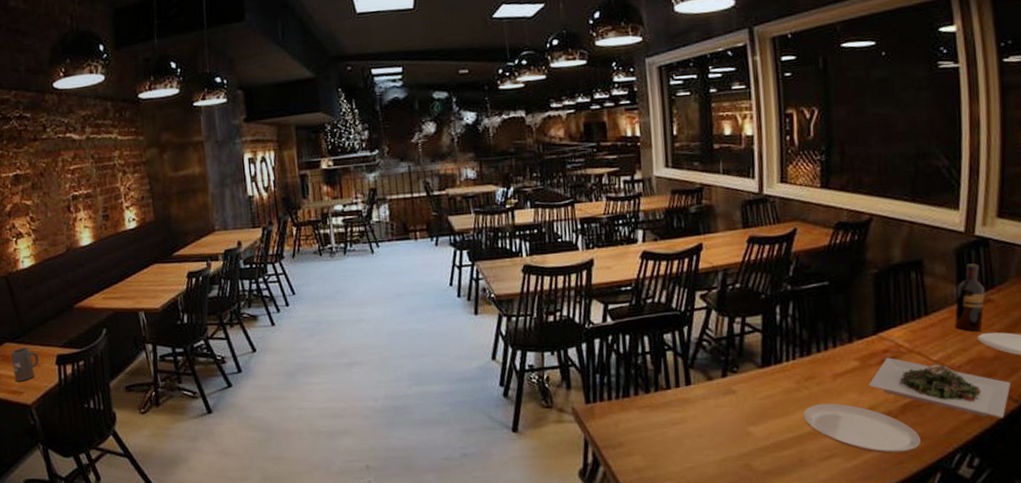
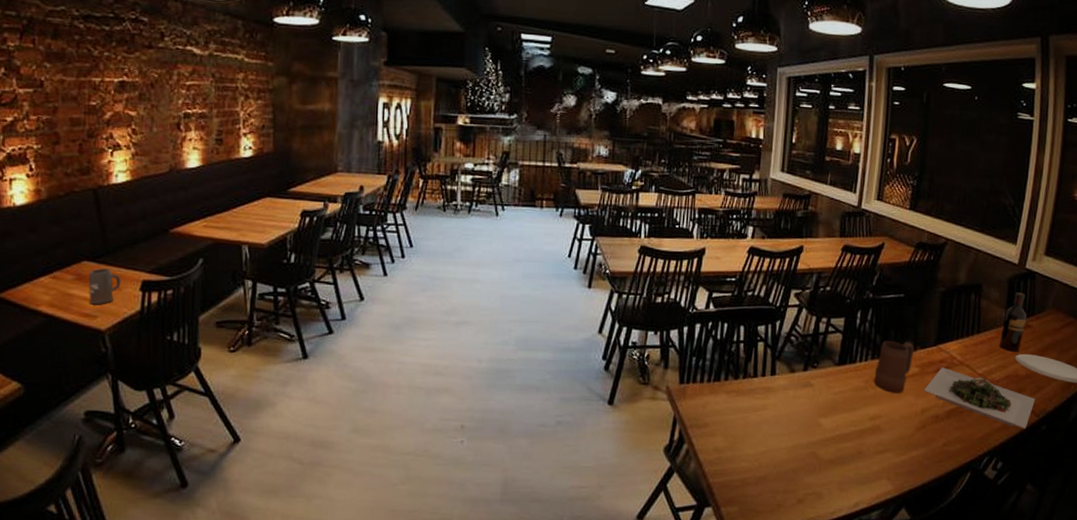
plate: present [803,403,922,454] -> none [866,403,959,453]
beer mug: none [806,333,851,392] -> present [873,341,915,393]

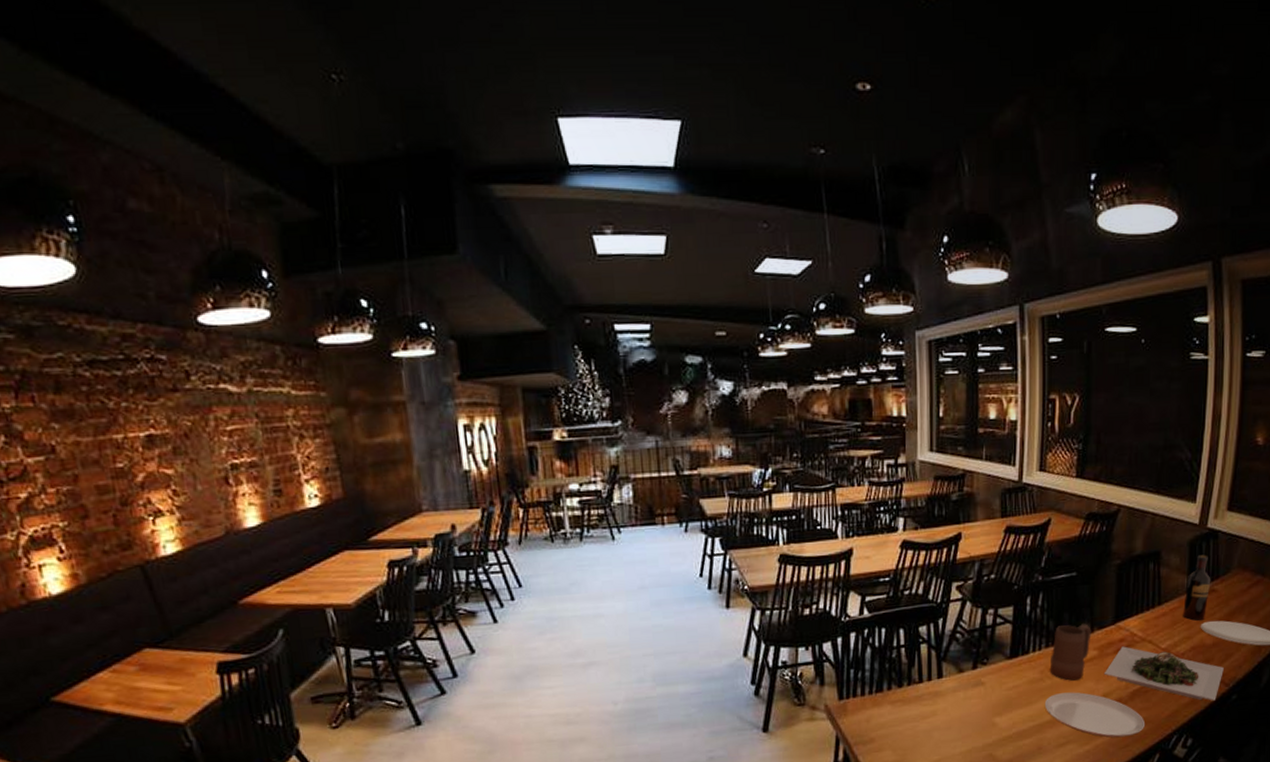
beer mug: present [89,268,121,305] -> none [154,654,194,697]
plate: none [866,403,959,453] -> present [1044,692,1146,738]

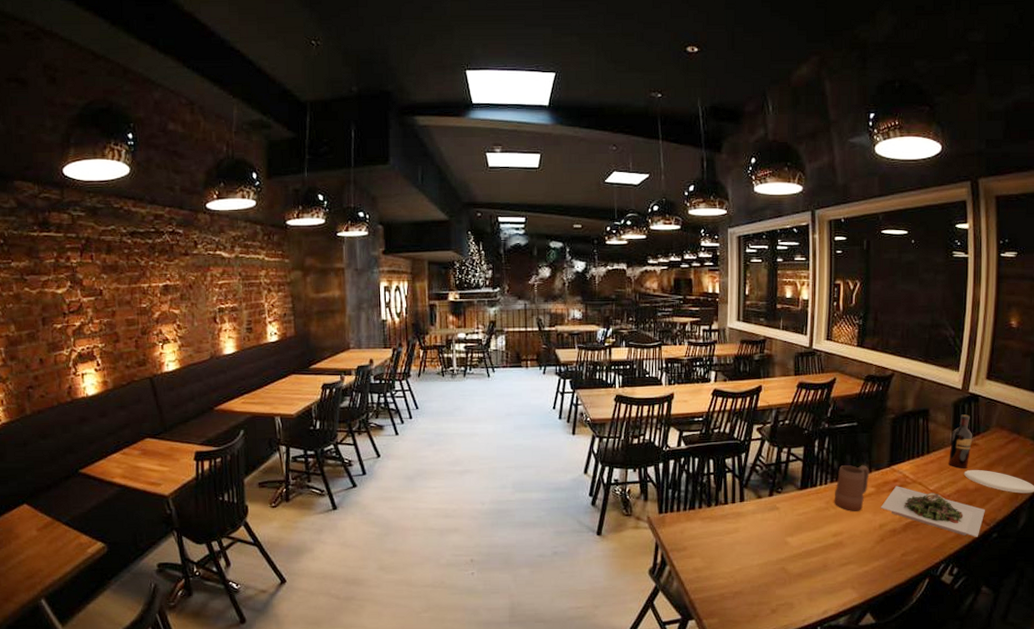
plate: present [1044,692,1146,738] -> none [829,521,917,562]

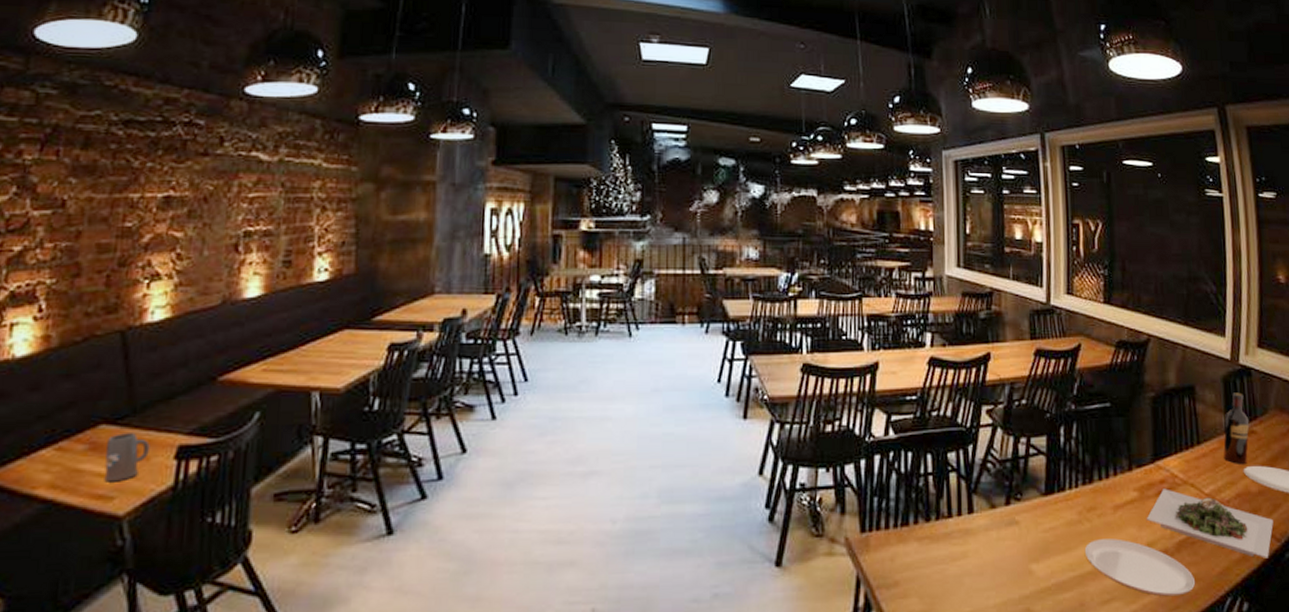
beer mug: none [152,444,178,475] -> present [104,433,150,482]
plate: none [829,521,917,562] -> present [1084,538,1196,597]
beer mug: present [834,465,870,511] -> none [1088,460,1130,525]

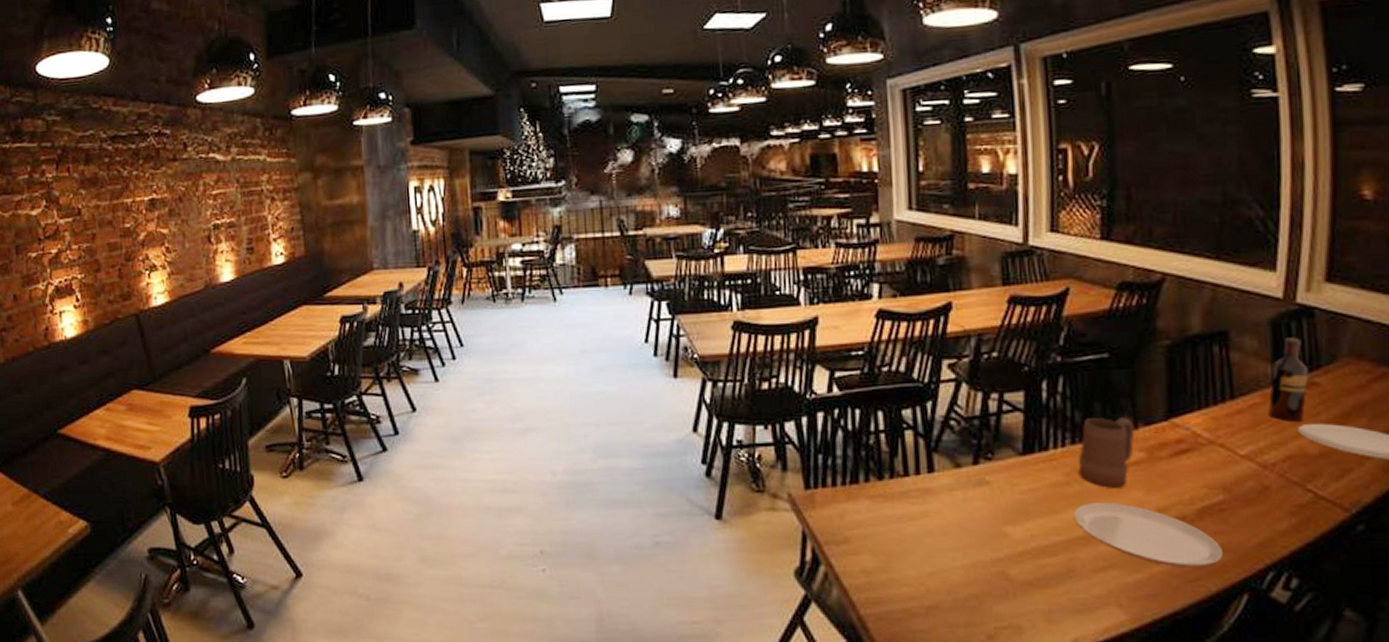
beer mug: present [104,433,150,482] -> none [139,396,170,436]
beer mug: none [1088,460,1130,525] -> present [1078,417,1135,488]
salad: present [1146,488,1273,559] -> none [1156,449,1340,530]

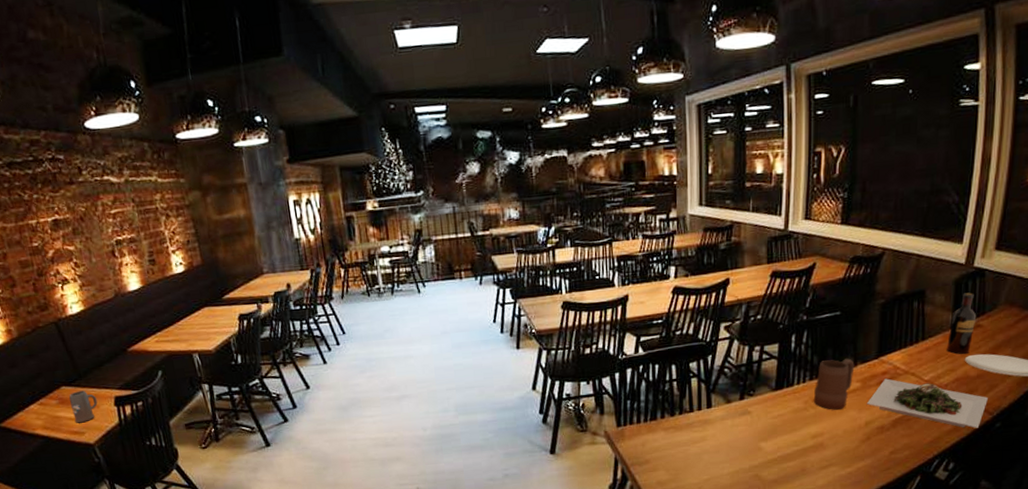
beer mug: none [139,396,170,436] -> present [69,390,98,423]
plate: present [1073,503,1224,568] -> none [808,420,907,462]
salad: none [1156,449,1340,530] -> present [866,378,988,429]

